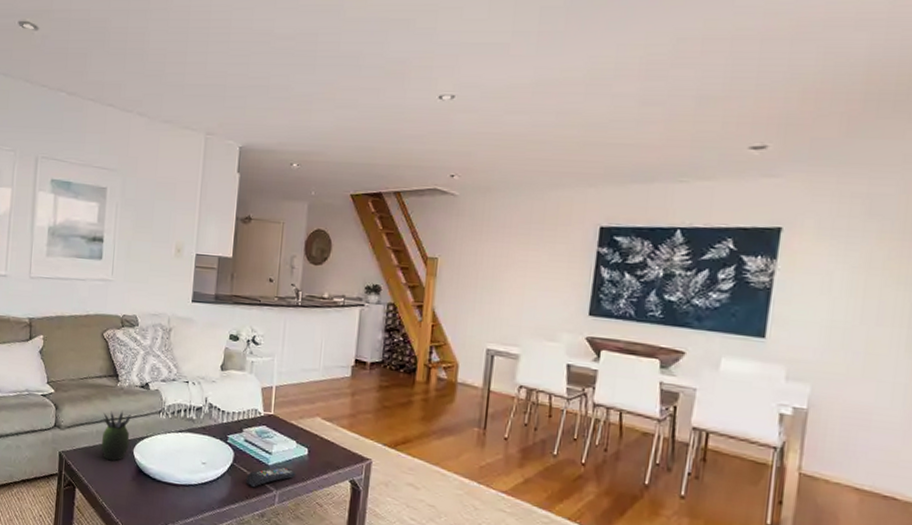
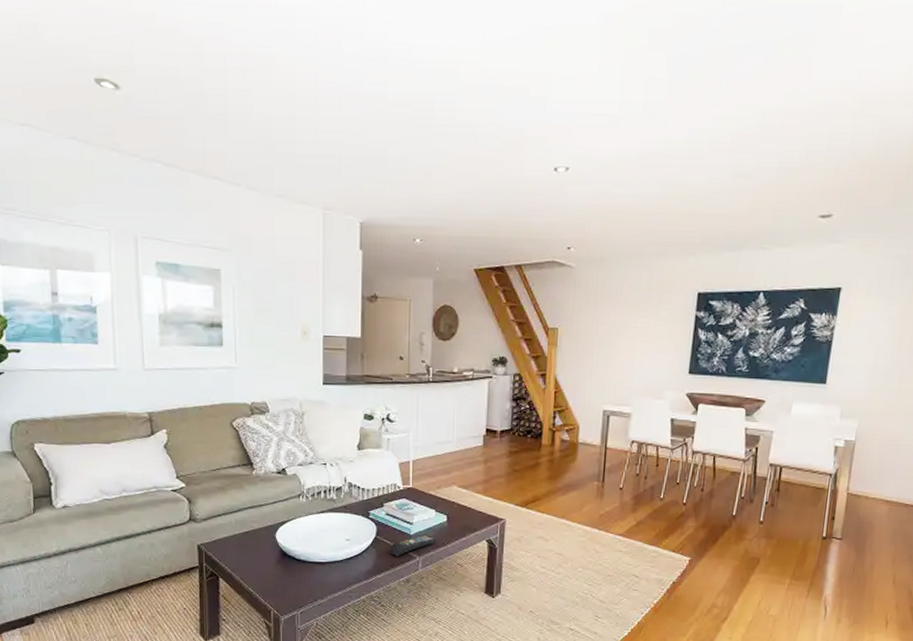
succulent plant: present [101,411,132,461] -> none [241,498,271,547]

